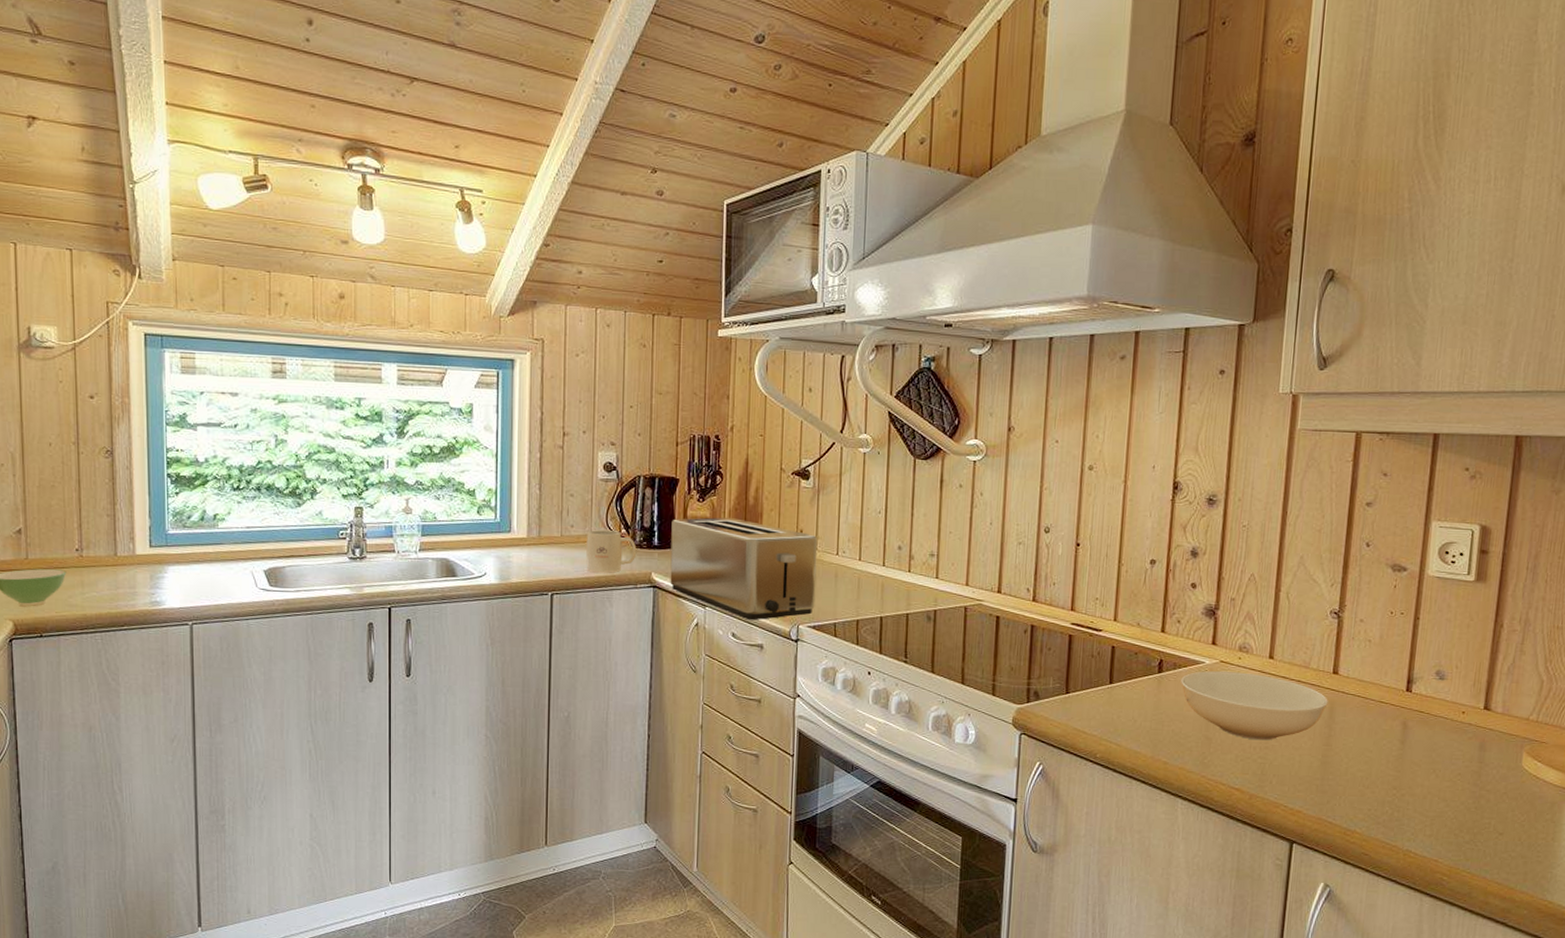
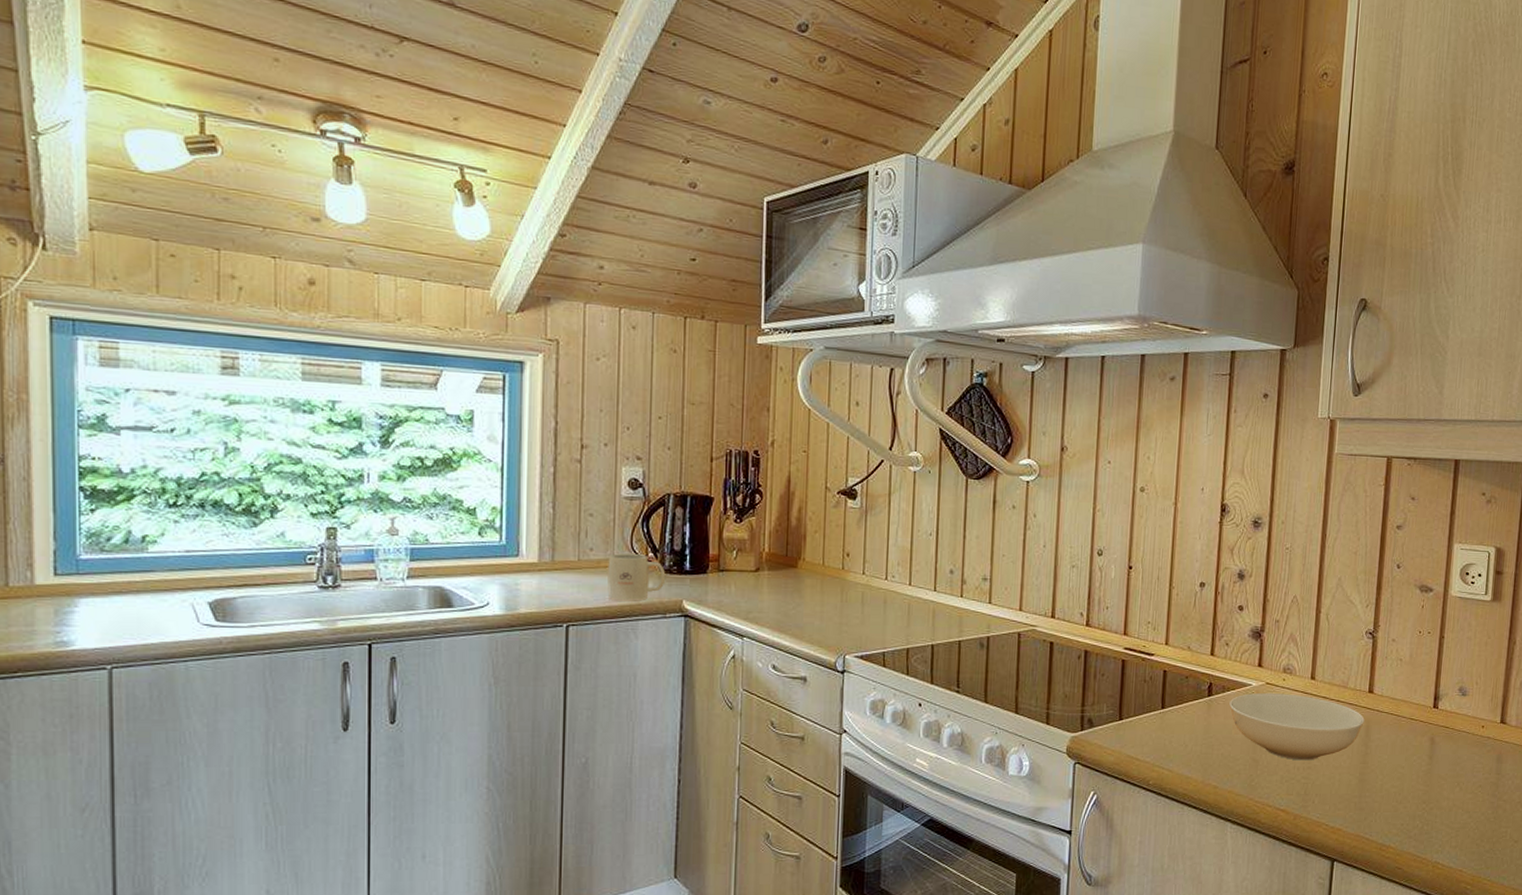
toaster: present [670,517,818,621] -> none [703,540,866,651]

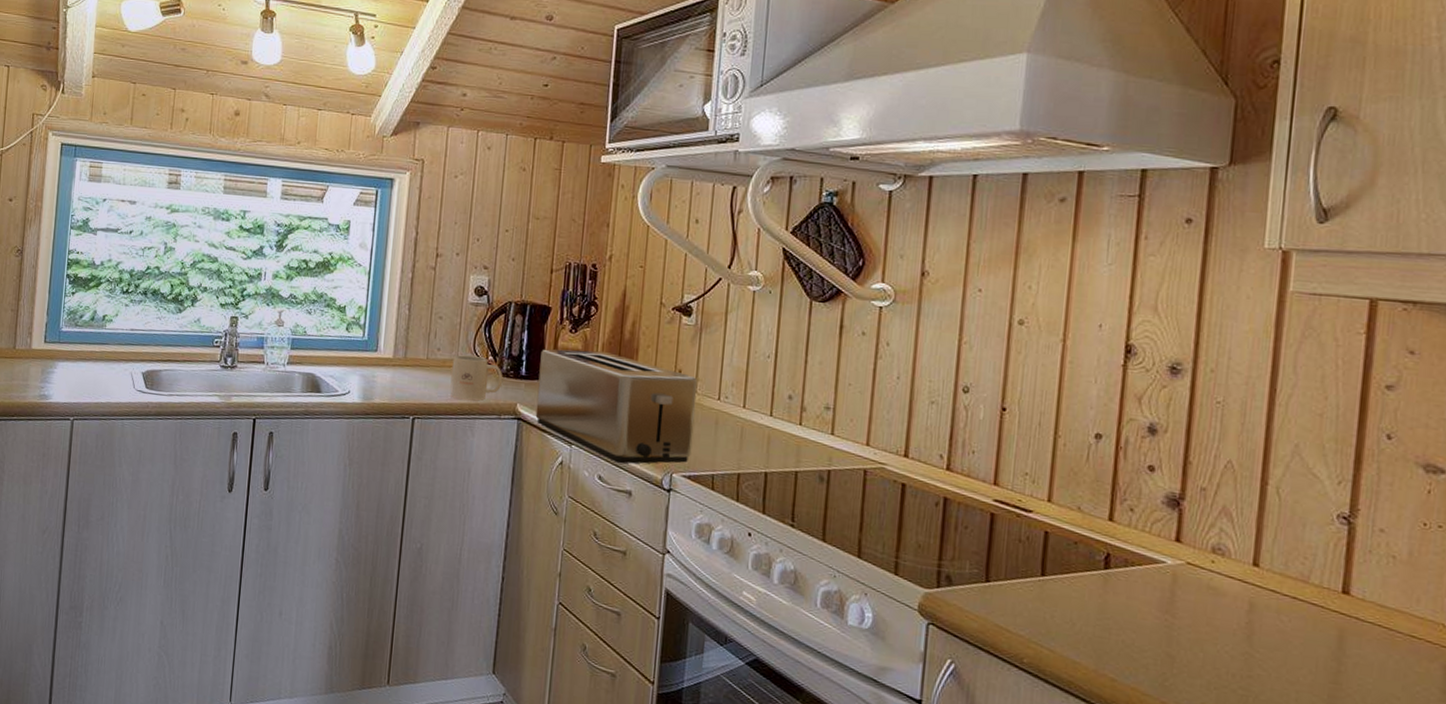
toaster: none [703,540,866,651] -> present [535,349,698,464]
bowl: present [1229,693,1365,761] -> none [1134,572,1336,668]

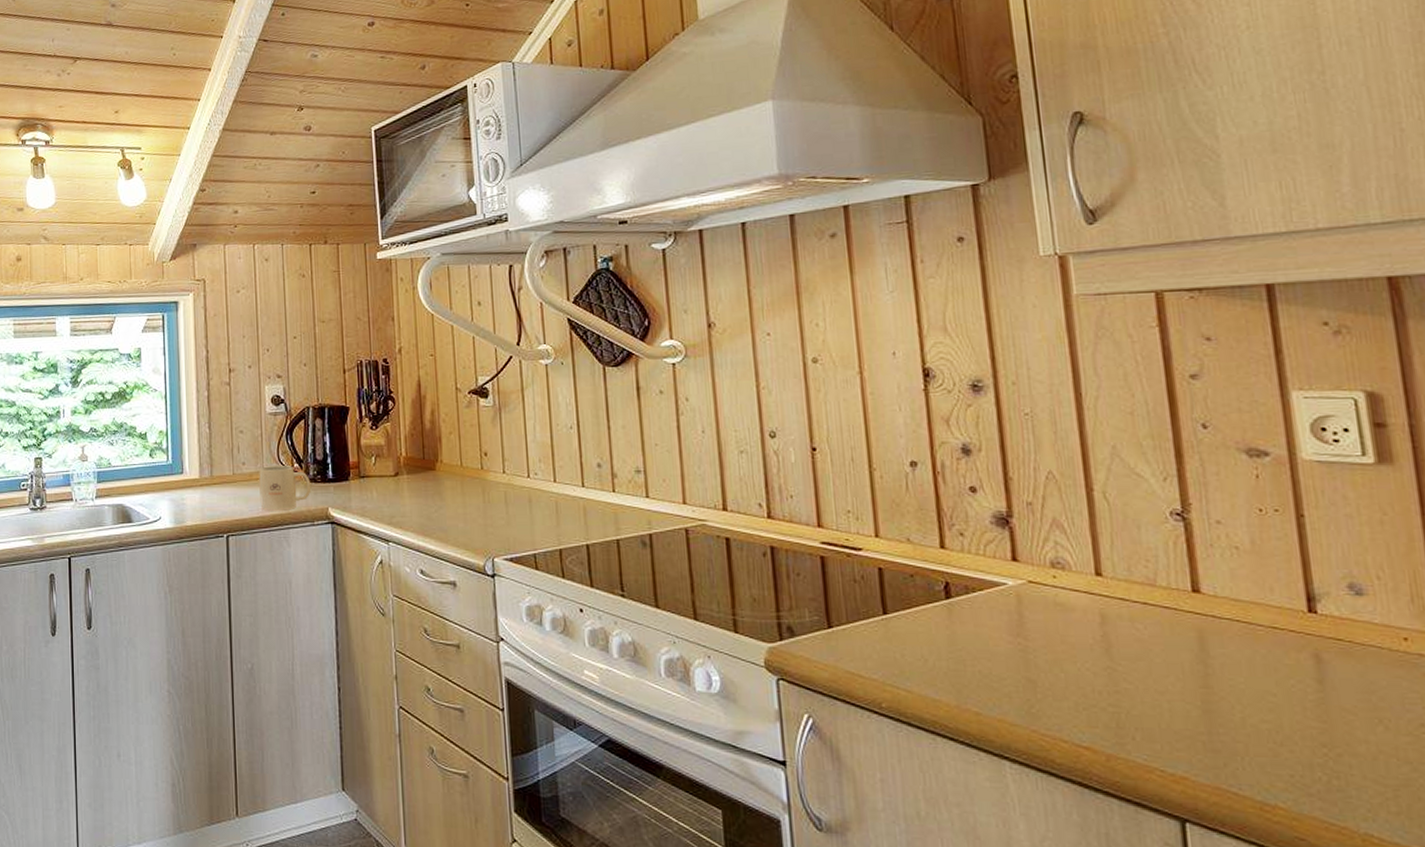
toaster: present [535,349,698,464] -> none [345,444,510,555]

